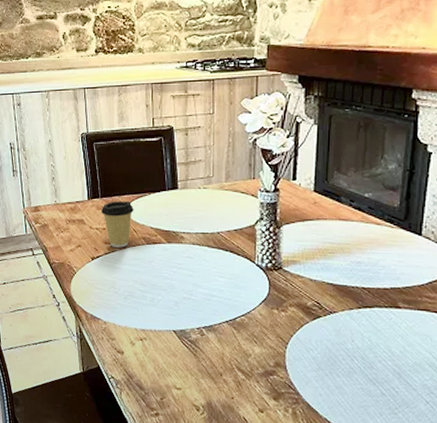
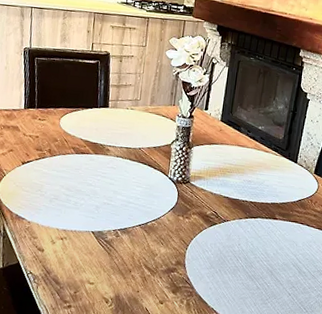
coffee cup: present [100,200,134,248] -> none [35,112,67,155]

